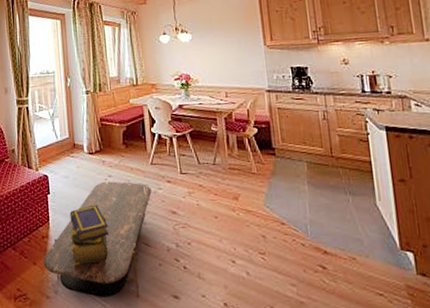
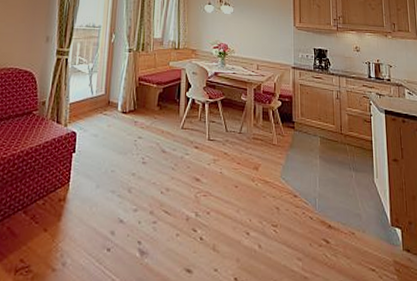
coffee table: present [43,181,152,297] -> none [54,143,179,271]
stack of books: present [69,204,110,265] -> none [88,167,131,233]

